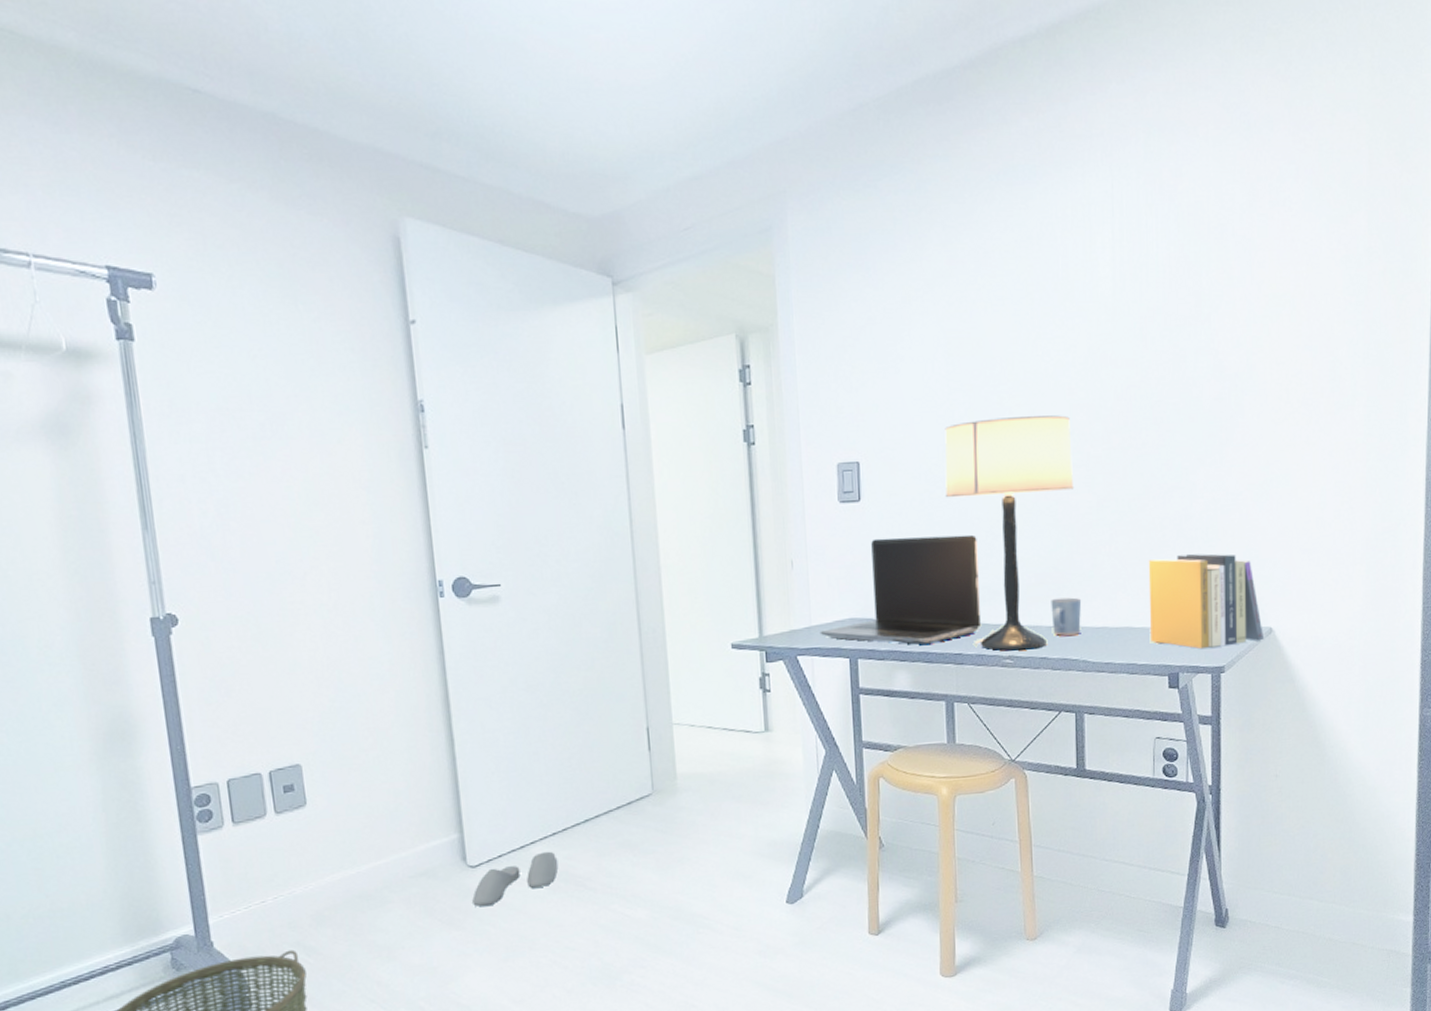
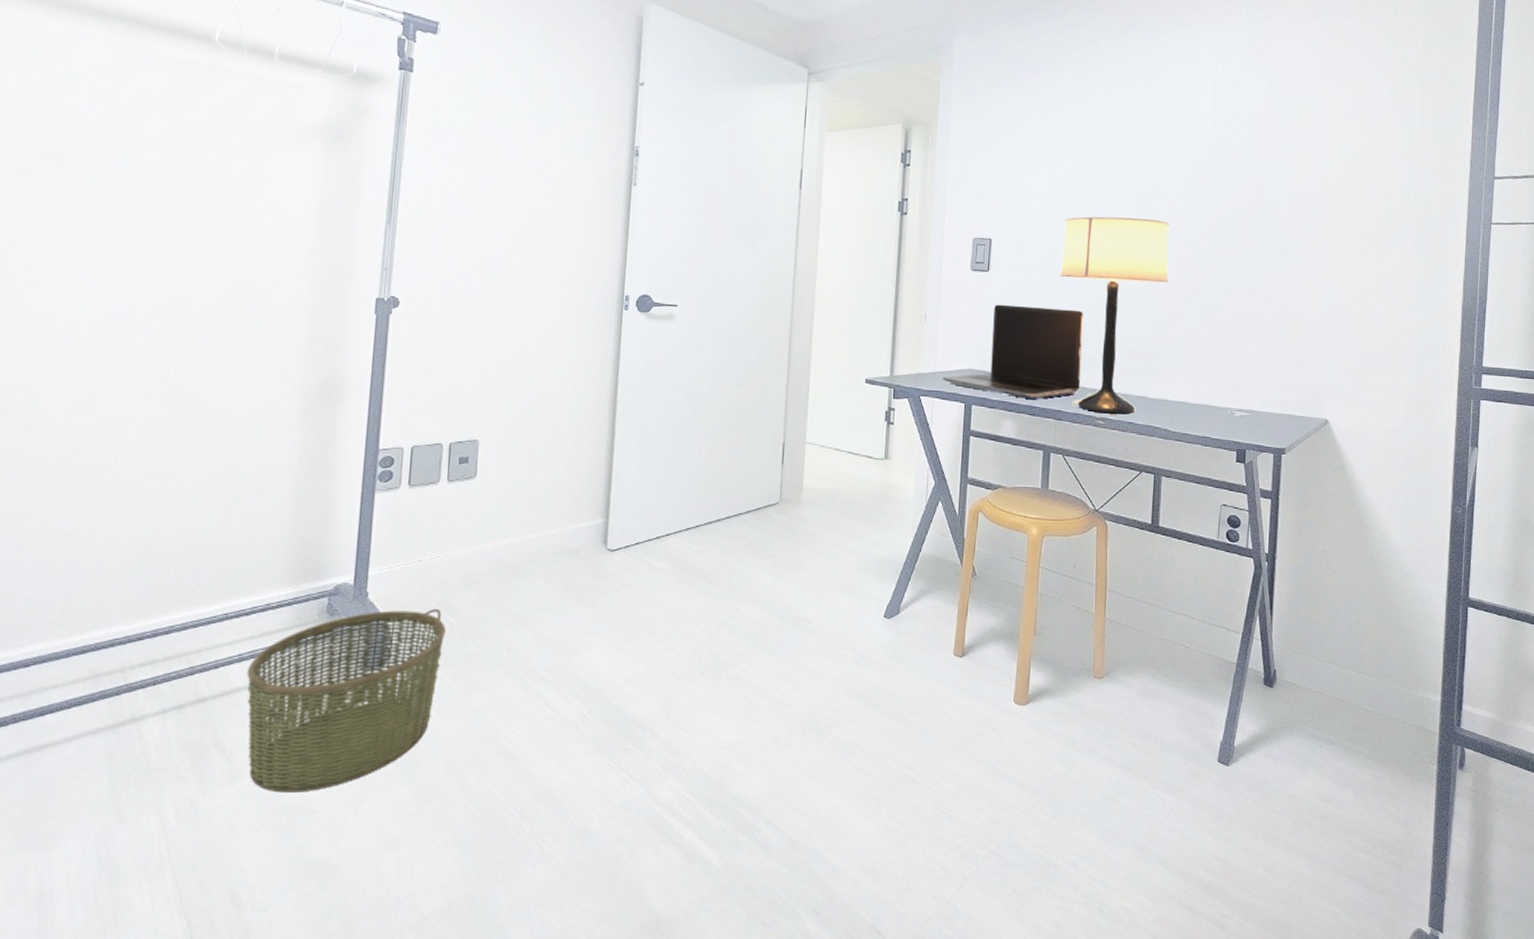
slippers: present [472,851,558,906] -> none [606,544,688,588]
mug: present [1051,597,1082,636] -> none [1140,372,1167,406]
books: present [1148,553,1263,650] -> none [1223,348,1320,432]

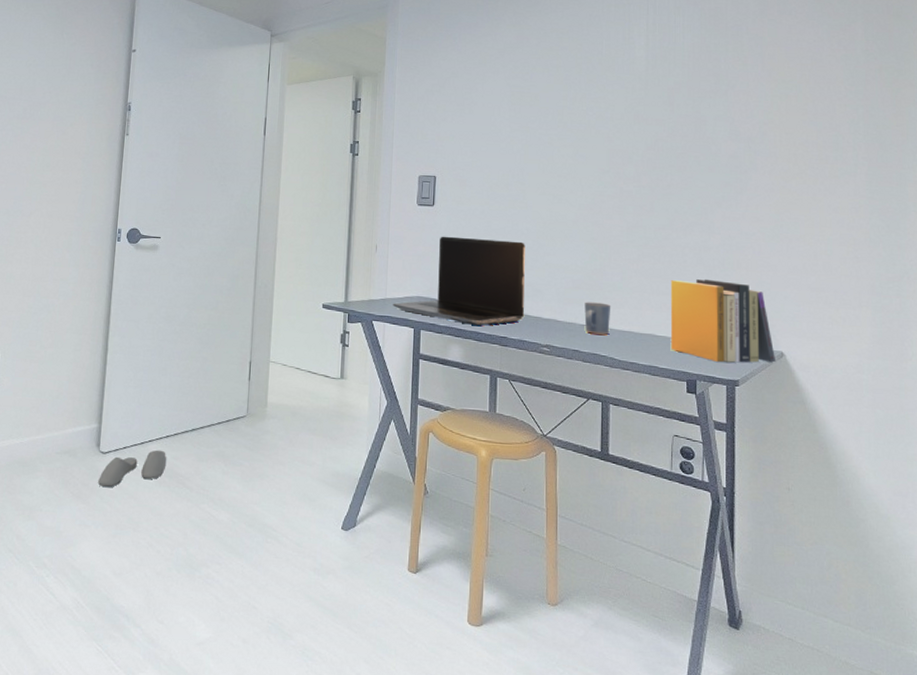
slippers: none [606,544,688,588] -> present [98,450,167,487]
table lamp: present [1061,216,1169,414] -> none [502,154,609,342]
mug: none [1140,372,1167,406] -> present [584,302,611,335]
books: none [1223,348,1320,432] -> present [670,279,775,364]

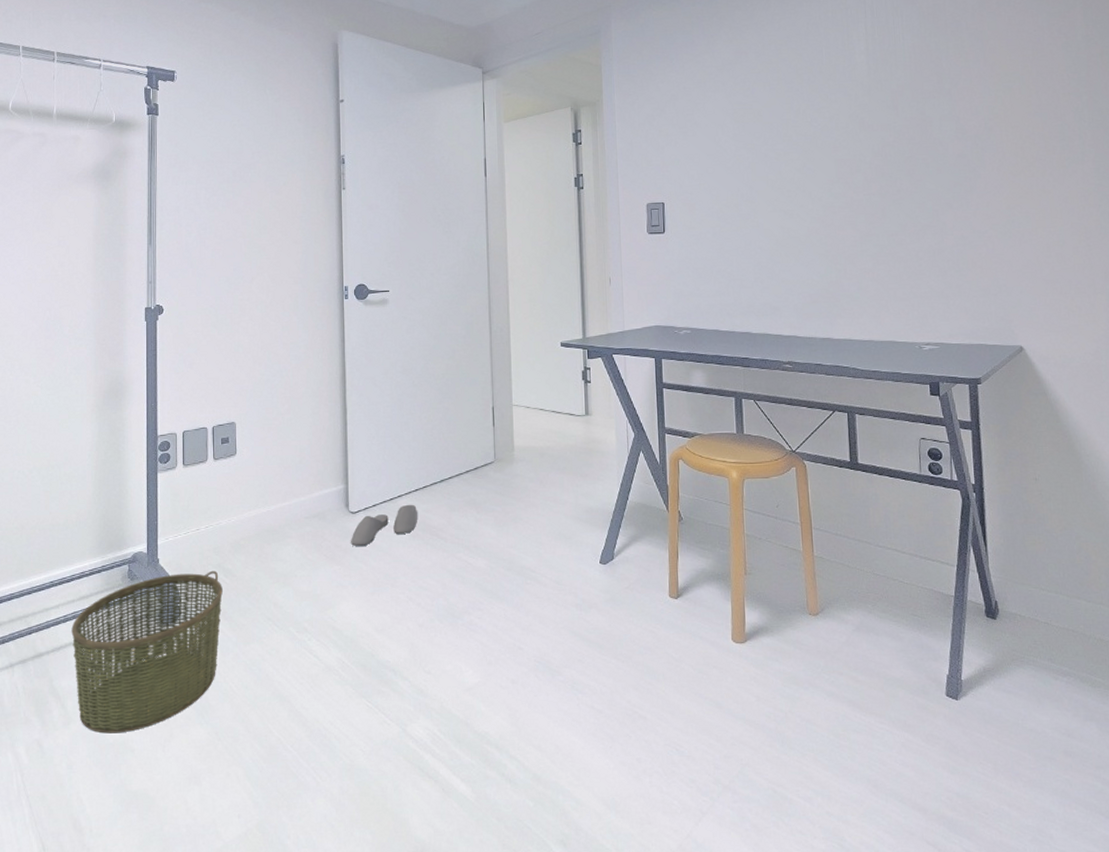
laptop computer: present [392,236,525,327] -> none [631,261,765,350]
mug: present [584,302,611,335] -> none [823,314,850,346]
books: present [670,279,775,364] -> none [907,281,1015,363]

